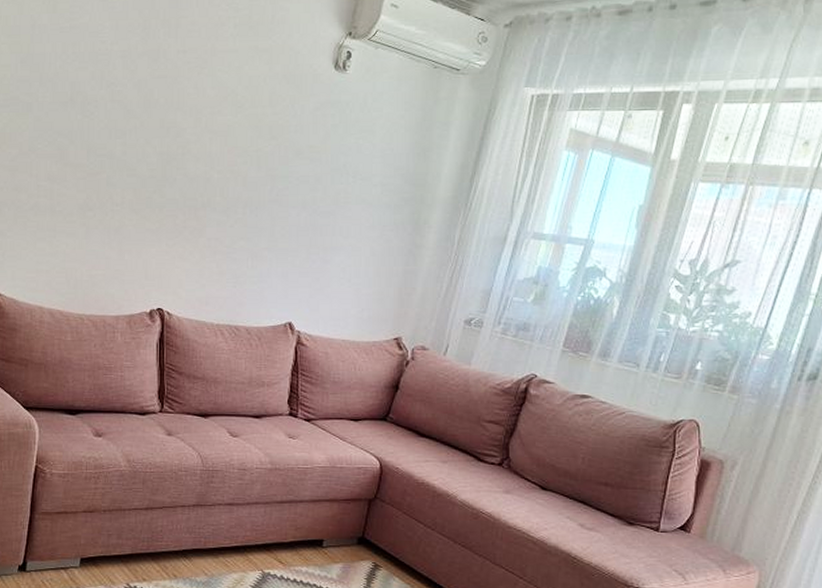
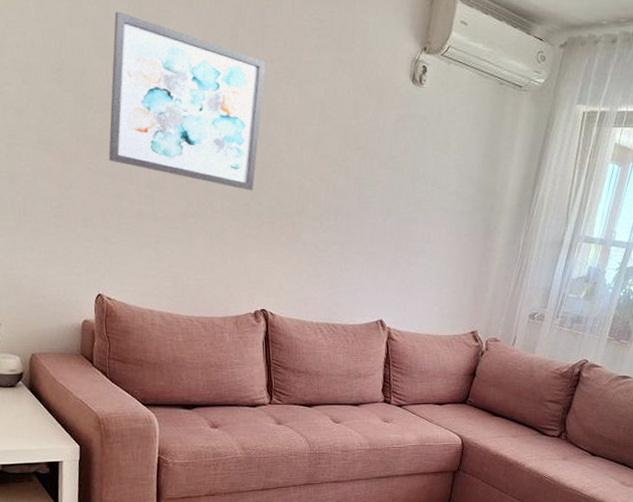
wall art: none [10,8,179,183] -> present [108,11,267,191]

